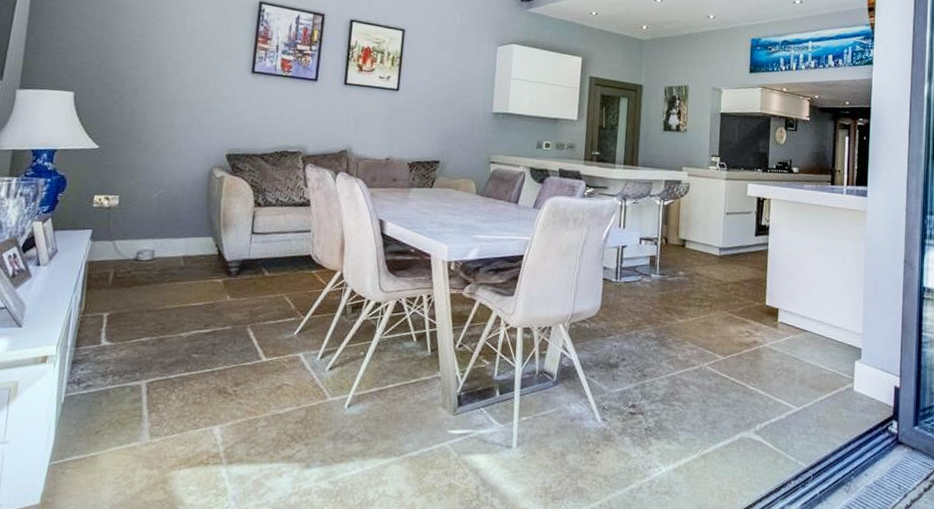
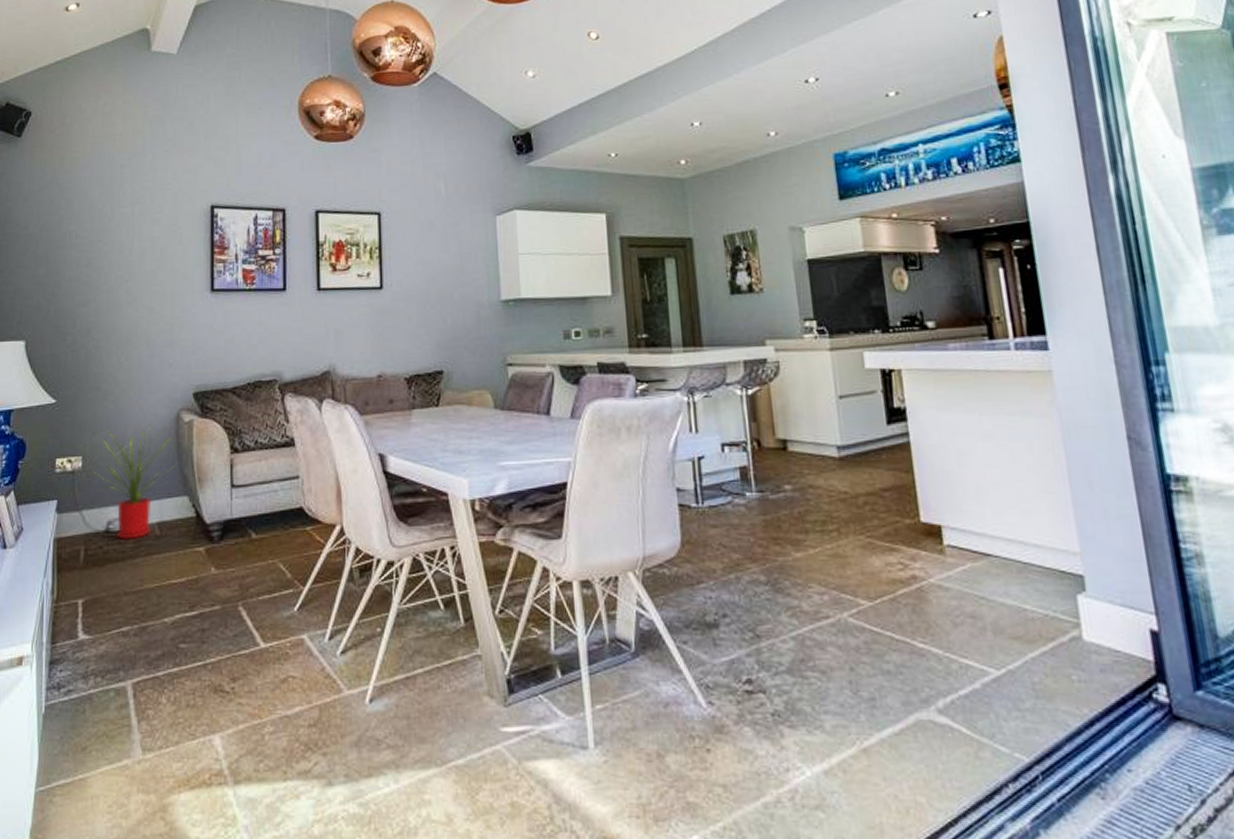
house plant: none [128,175,204,268] -> present [94,425,175,540]

